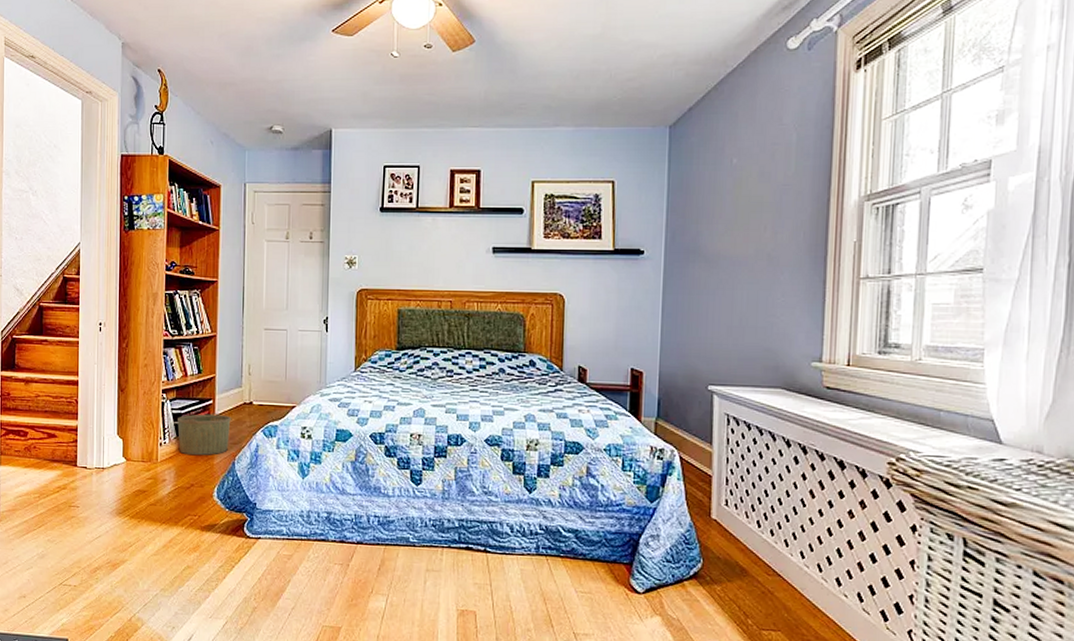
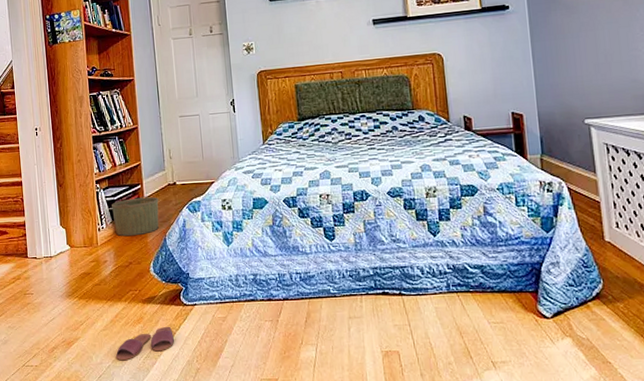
slippers: none [165,558,233,591] -> present [115,326,175,361]

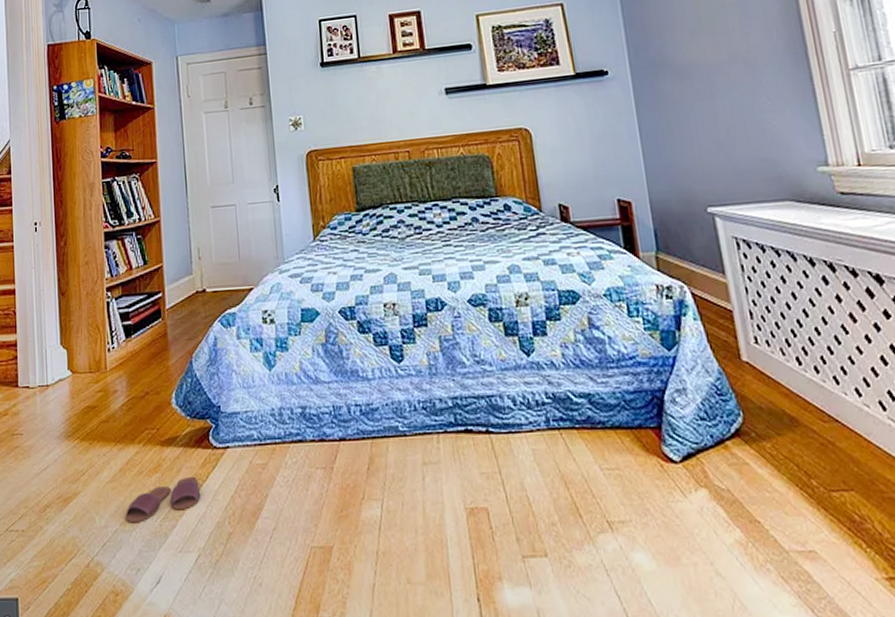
basket: present [112,196,159,237] -> none [125,307,184,359]

